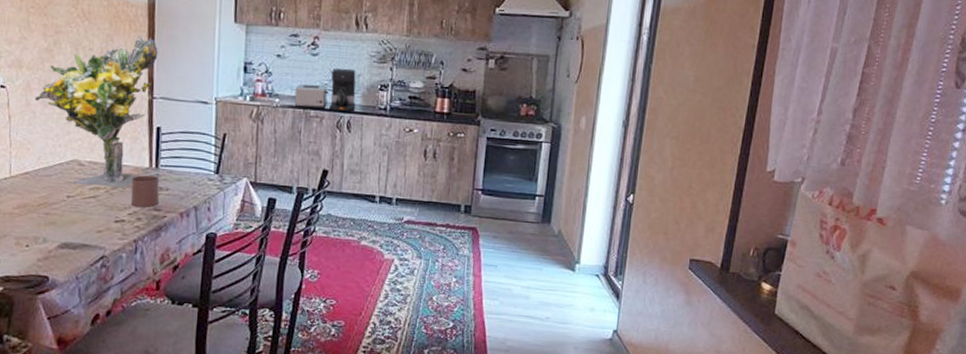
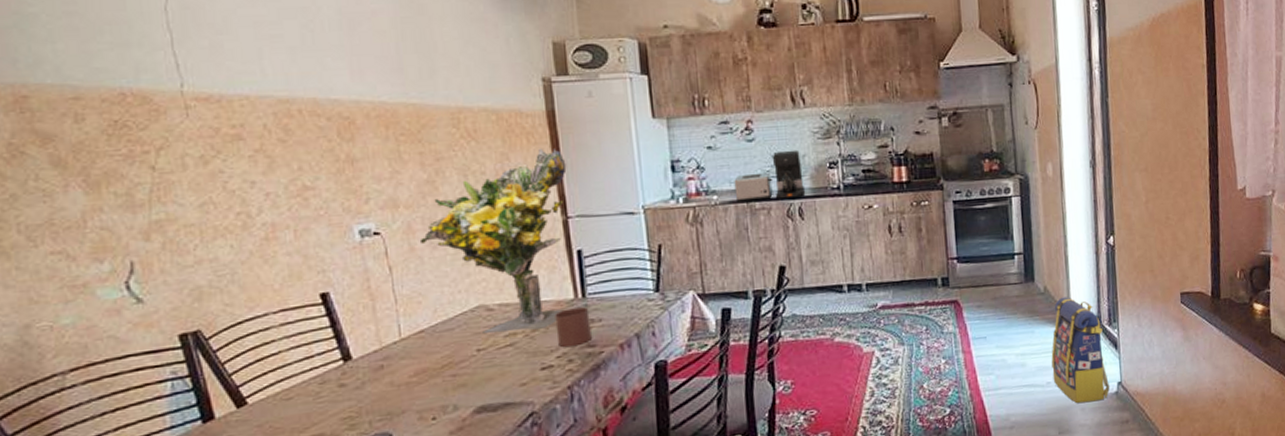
backpack: none [552,243,608,344] -> present [1051,297,1110,403]

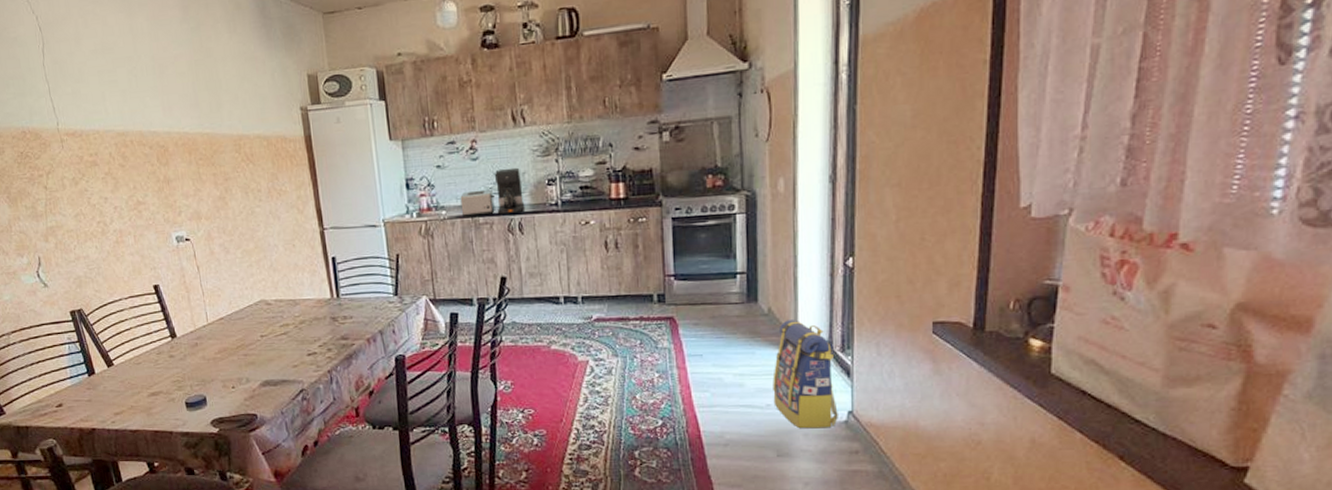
bouquet: present [419,148,567,333] -> none [216,169,324,323]
cup: present [555,307,592,348] -> none [316,306,345,339]

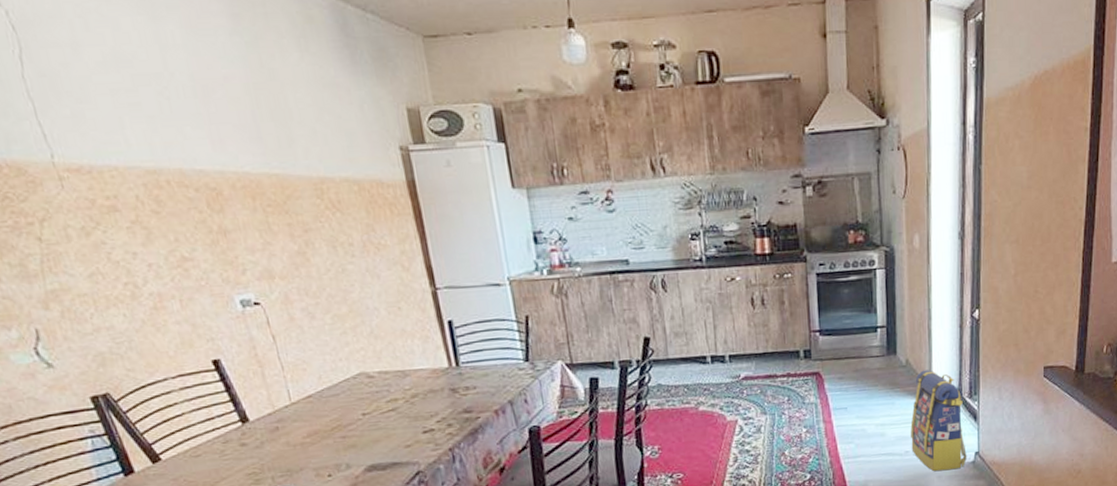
toaster: present [460,189,496,217] -> none [596,243,636,274]
coffee maker: present [494,167,524,215] -> none [633,220,667,271]

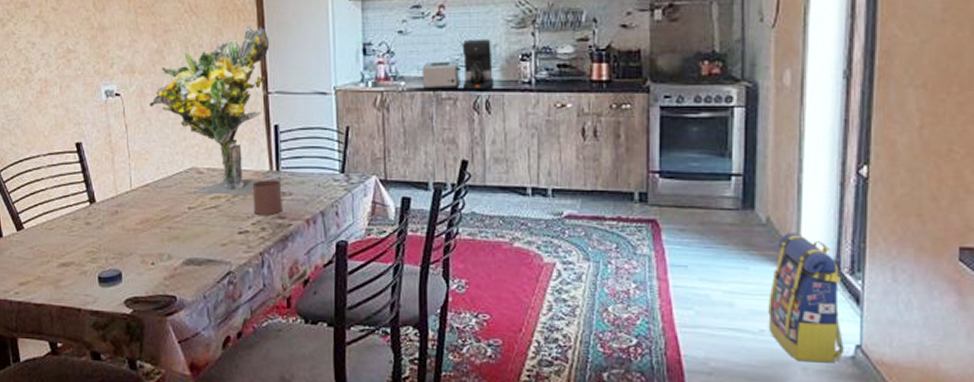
bouquet: none [297,219,440,399] -> present [149,25,270,196]
cup: none [431,375,468,414] -> present [252,180,282,216]
toaster: none [596,243,636,274] -> present [422,61,462,90]
coffee maker: none [633,220,667,271] -> present [462,38,493,90]

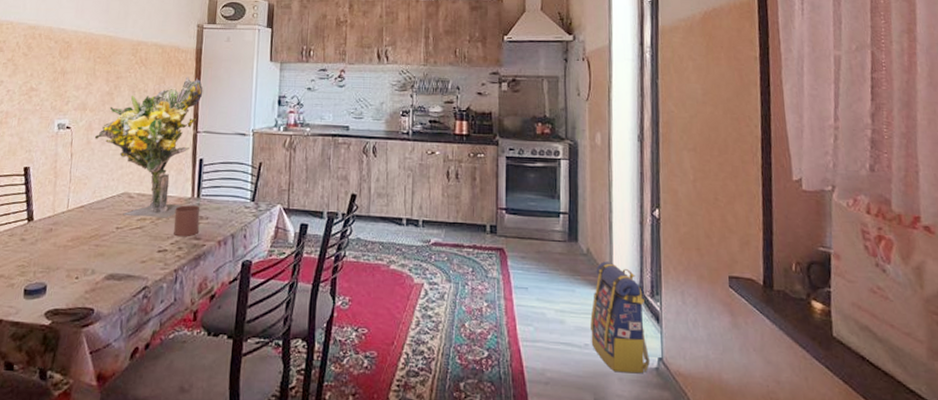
toaster: present [422,61,462,90] -> none [324,113,356,137]
coffee maker: present [462,38,493,90] -> none [356,97,380,138]

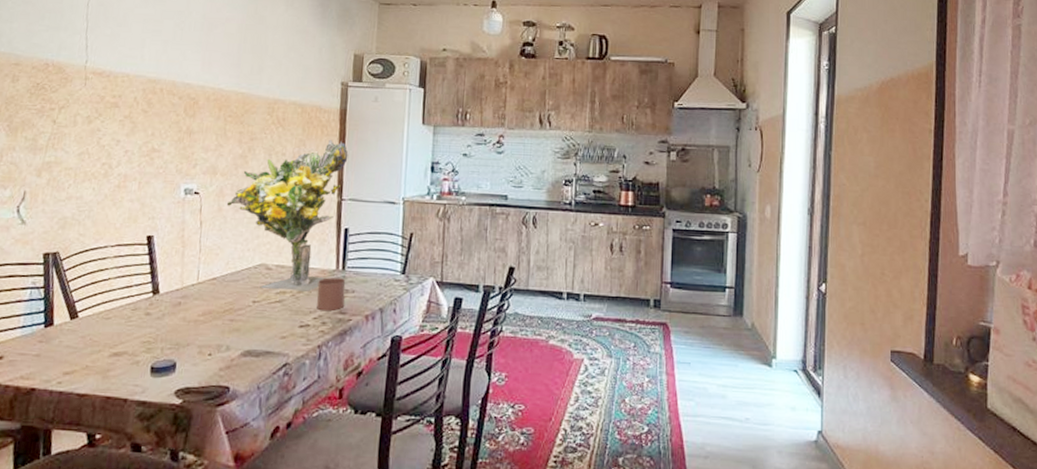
backpack: present [590,261,650,374] -> none [752,336,809,447]

